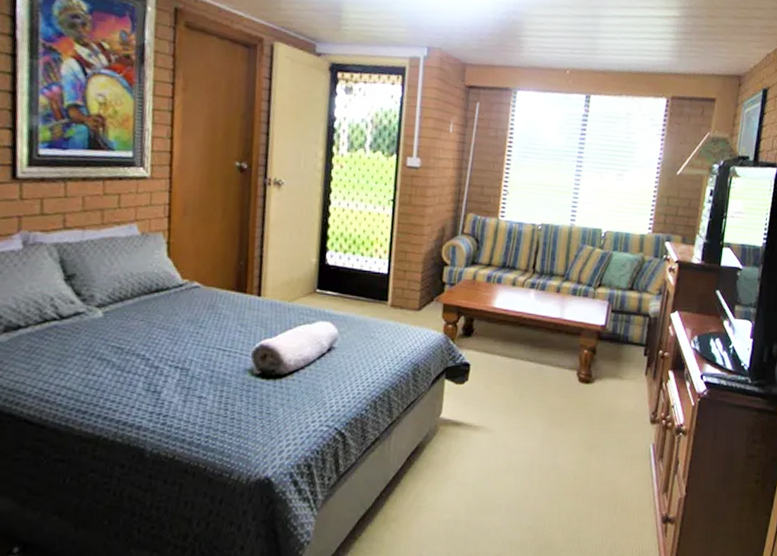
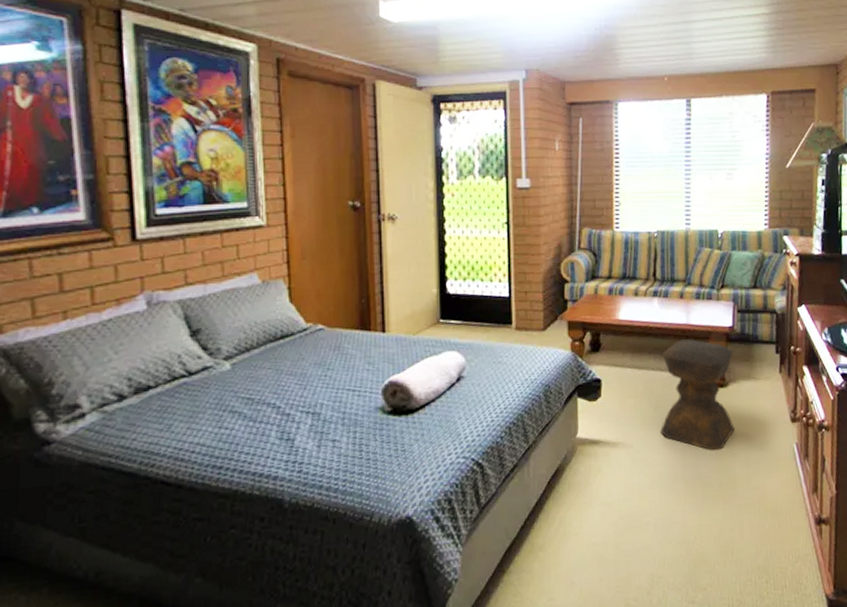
stool: none [521,333,603,443] -> present [659,339,735,451]

